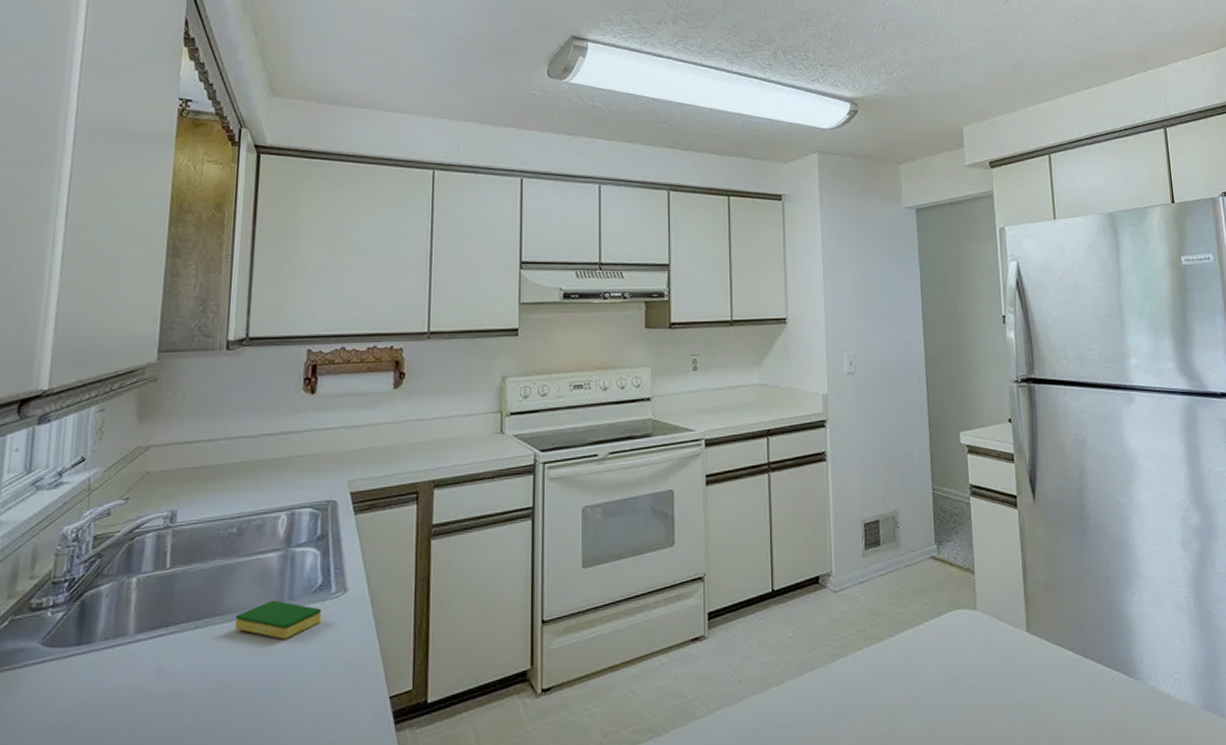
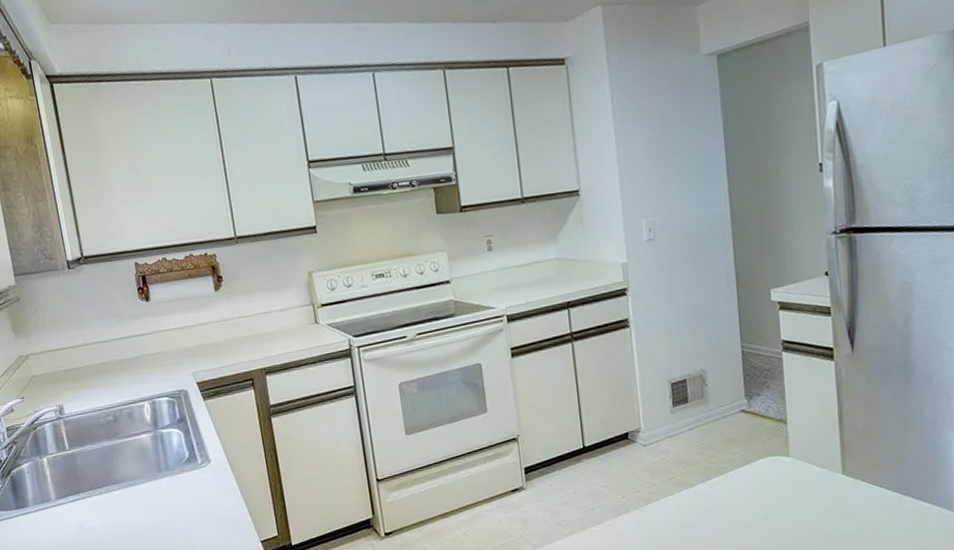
dish sponge: present [235,600,322,639] -> none [128,471,195,500]

